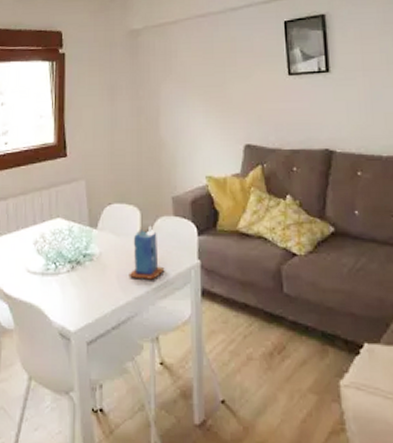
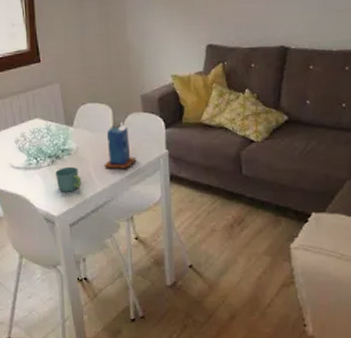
mug: none [75,274,103,304] -> present [55,166,82,192]

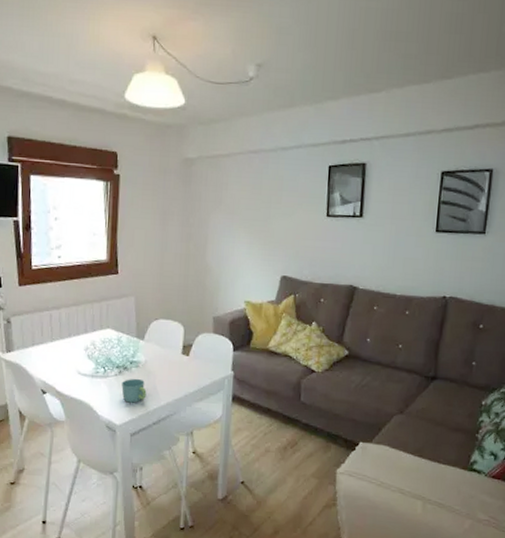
candle: present [104,121,136,169] -> none [170,340,202,386]

